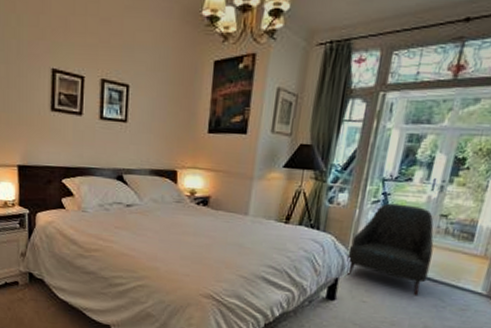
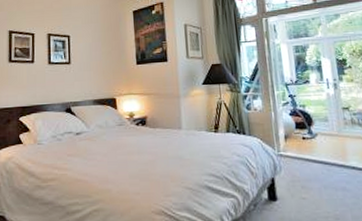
armchair: present [346,203,434,296] -> none [275,103,352,187]

